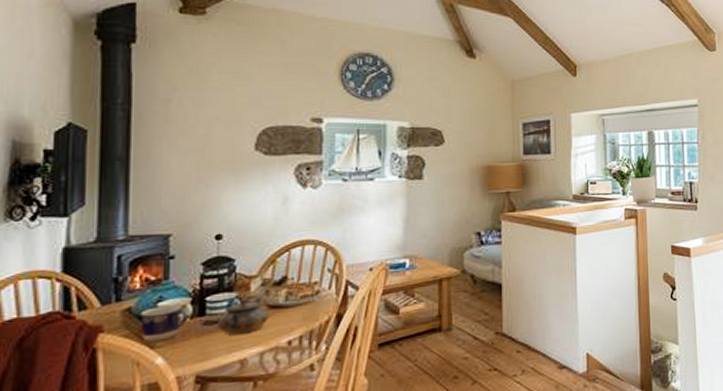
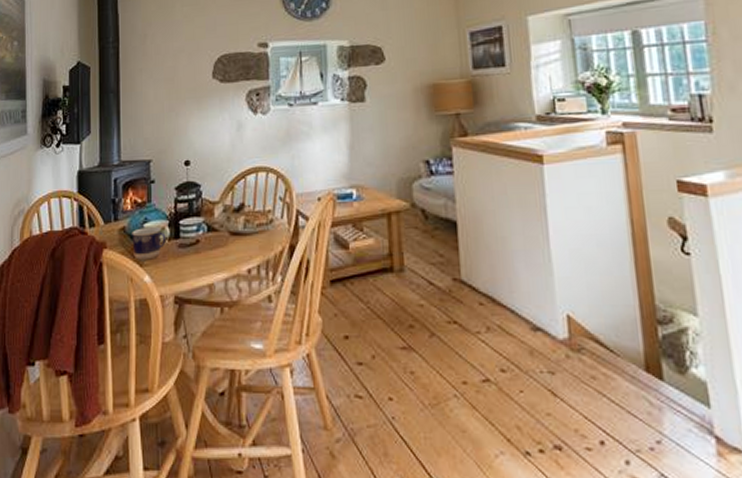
teapot: present [216,297,269,335] -> none [188,223,231,259]
planter: present [629,151,657,203] -> none [609,57,650,124]

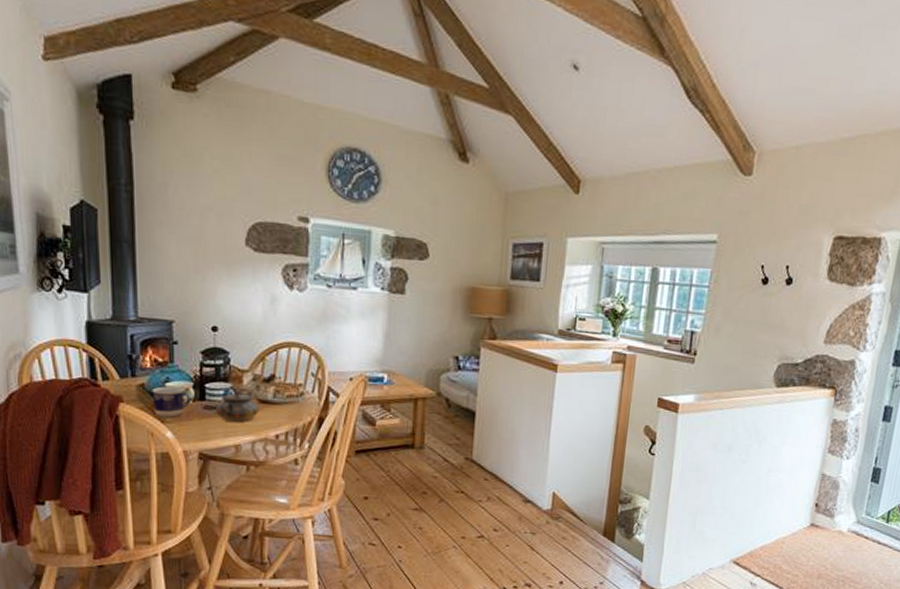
teapot: none [188,223,231,259] -> present [215,390,260,422]

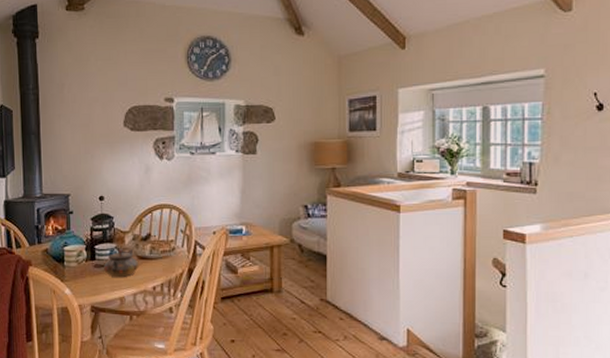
cup: present [152,386,190,419] -> none [54,250,84,277]

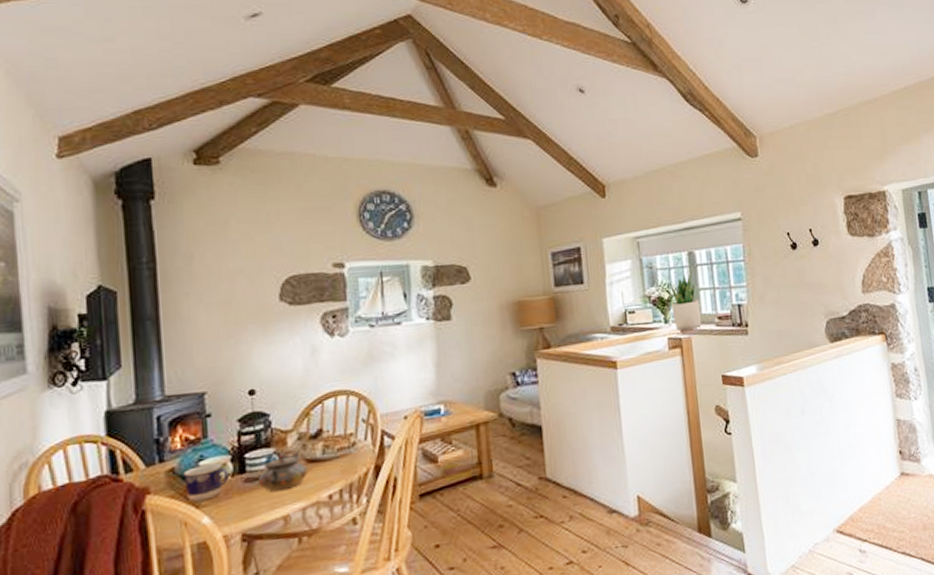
cup: none [54,250,84,277] -> present [183,463,229,503]
planter: none [459,129,489,183] -> present [670,274,702,331]

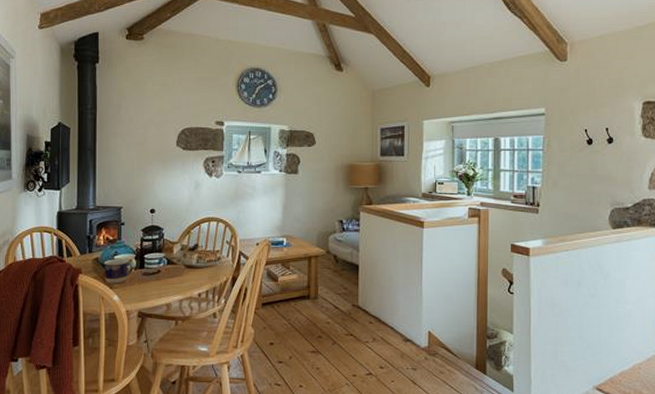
teapot: present [257,452,309,491] -> none [151,258,186,284]
planter: present [670,274,702,331] -> none [474,157,500,203]

